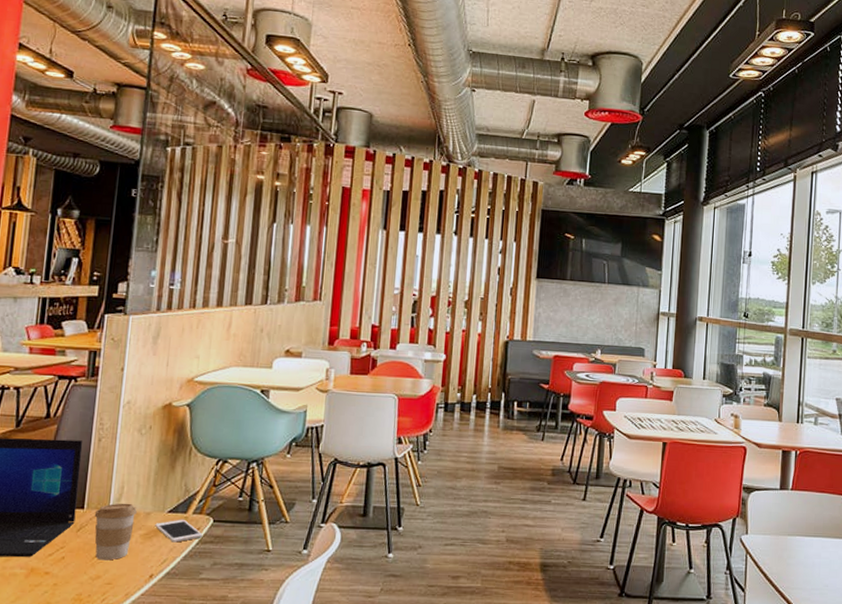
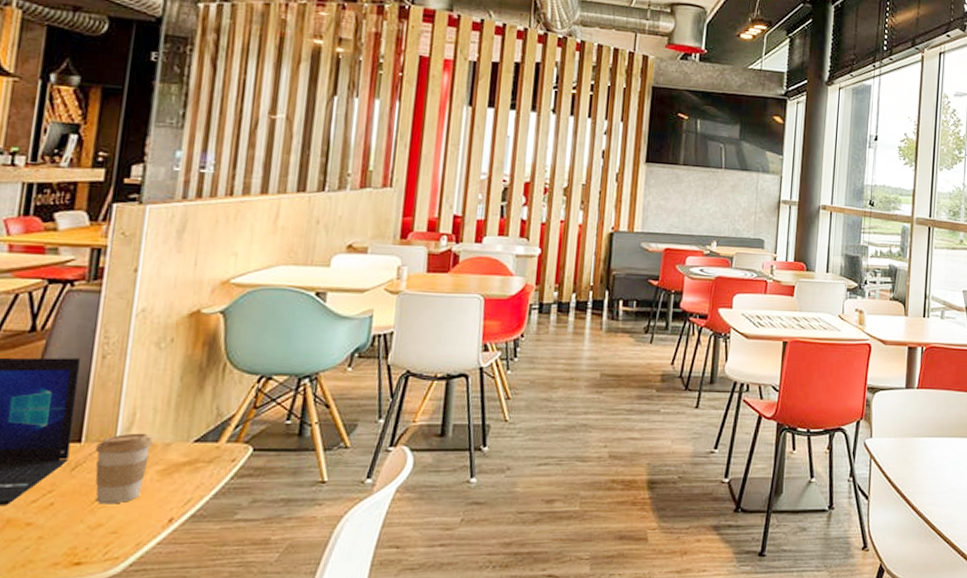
cell phone: present [155,519,203,543] -> none [176,449,240,478]

